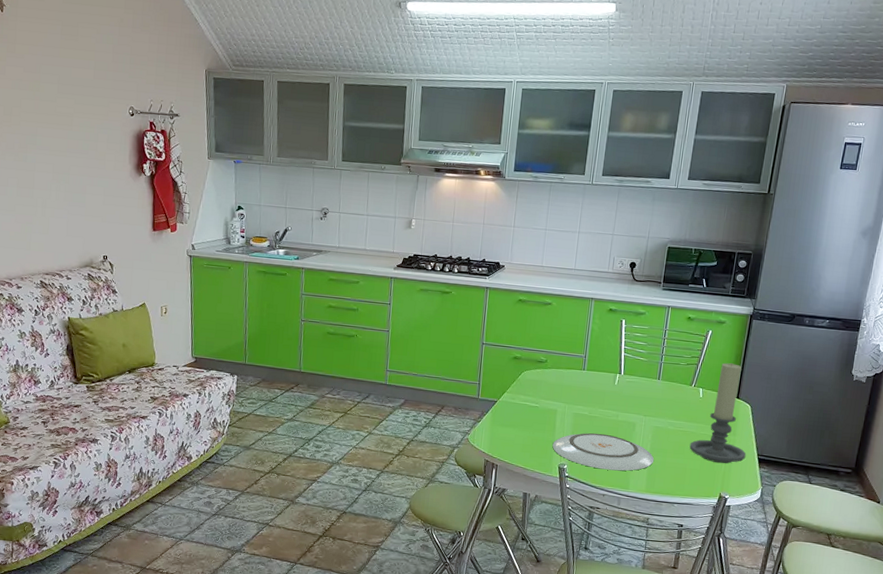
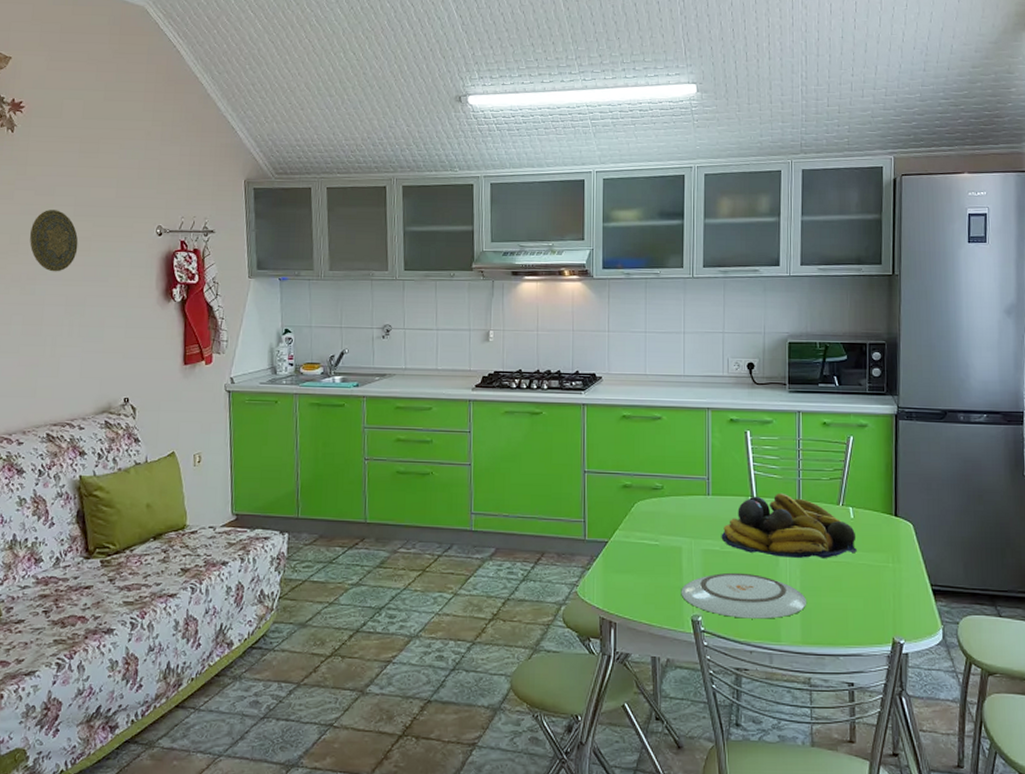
decorative plate: none [21,86,62,143] -> present [30,210,79,272]
fruit bowl: none [590,372,702,428] -> present [721,492,858,558]
candle holder: present [689,362,746,464] -> none [847,473,917,599]

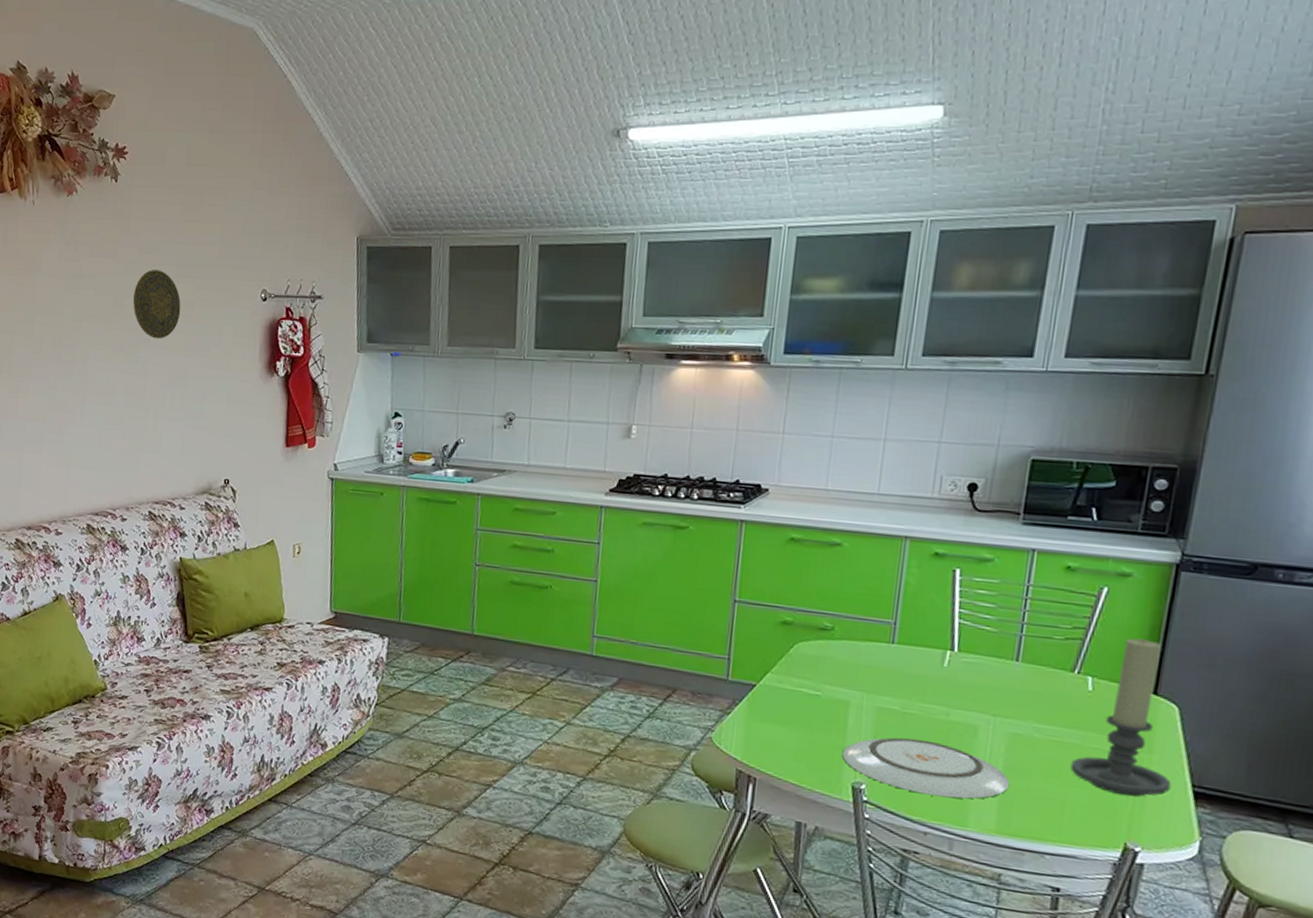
fruit bowl: present [721,492,858,558] -> none [903,649,1093,736]
candle holder: none [847,473,917,599] -> present [1070,637,1172,797]

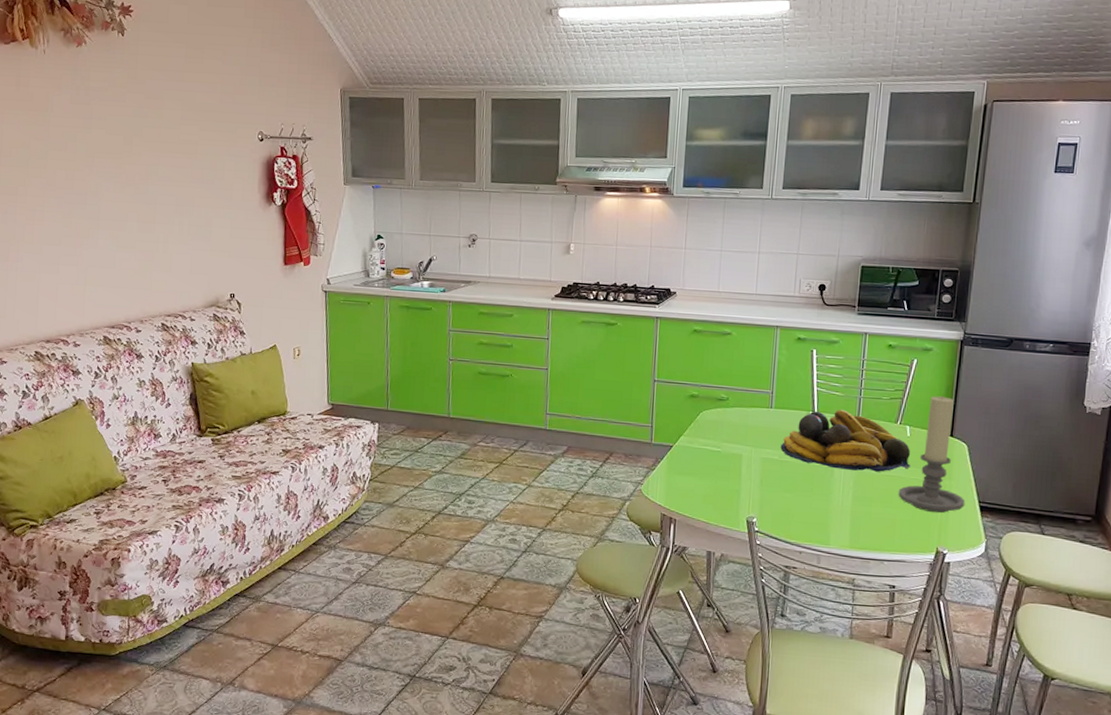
decorative plate: present [133,270,181,339] -> none [142,113,186,173]
plate: present [842,737,1010,799] -> none [738,480,858,524]
fruit bowl: none [903,649,1093,736] -> present [780,409,911,472]

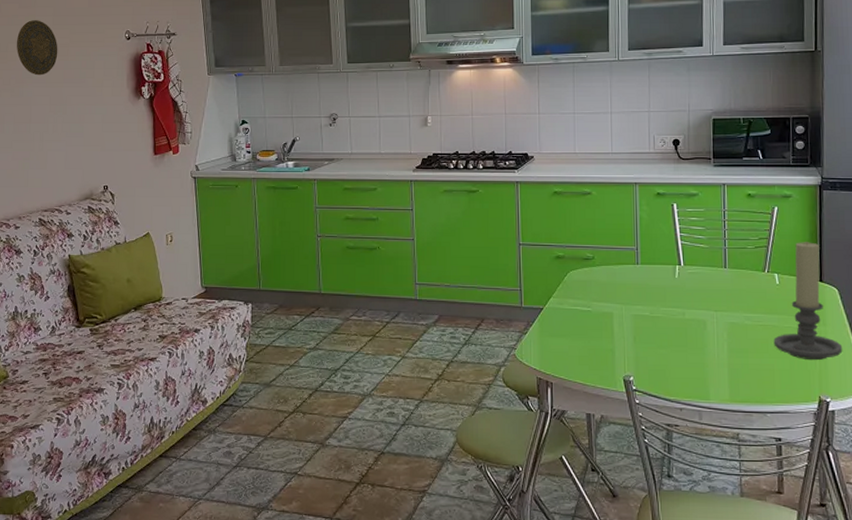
decorative plate: none [142,113,186,173] -> present [17,20,58,76]
fruit bowl: present [780,409,911,472] -> none [650,261,784,322]

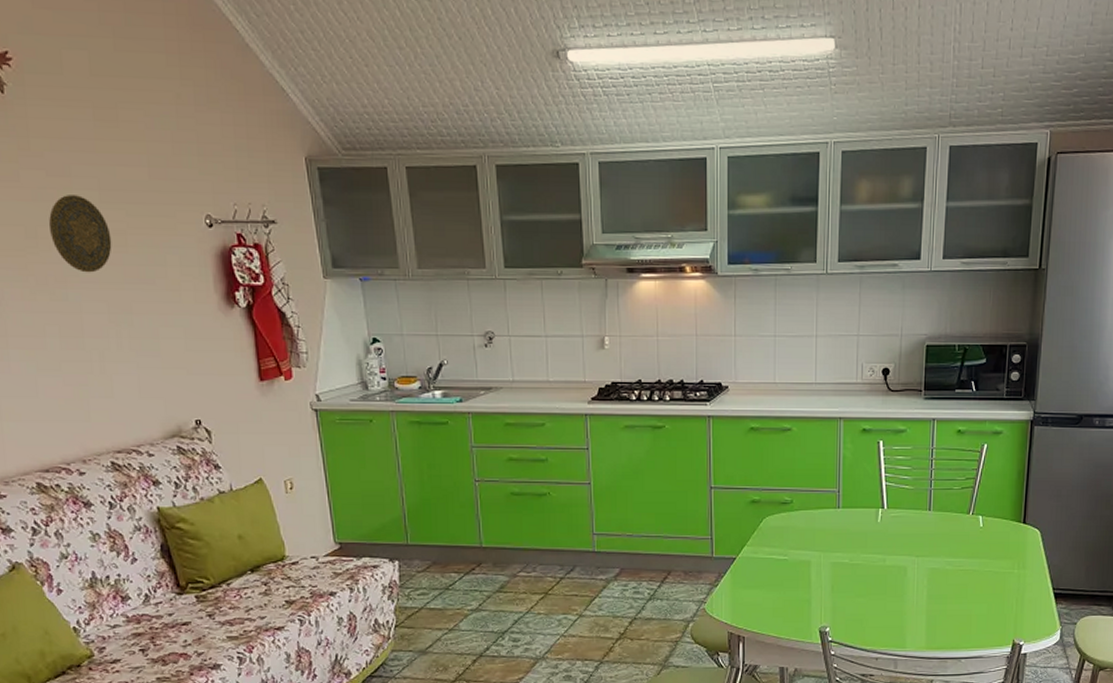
candle holder: present [773,241,843,360] -> none [973,480,1040,604]

